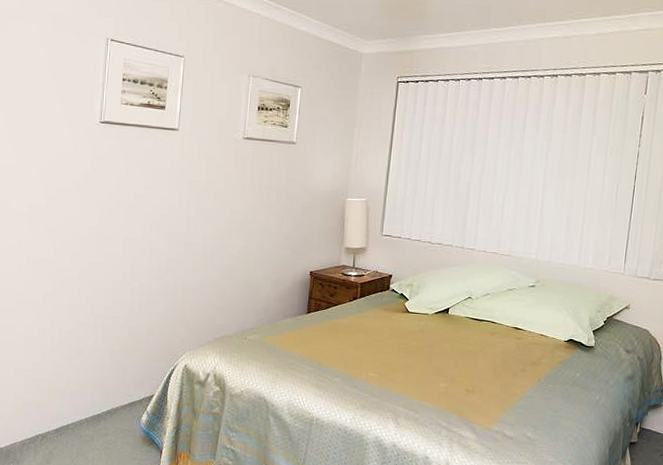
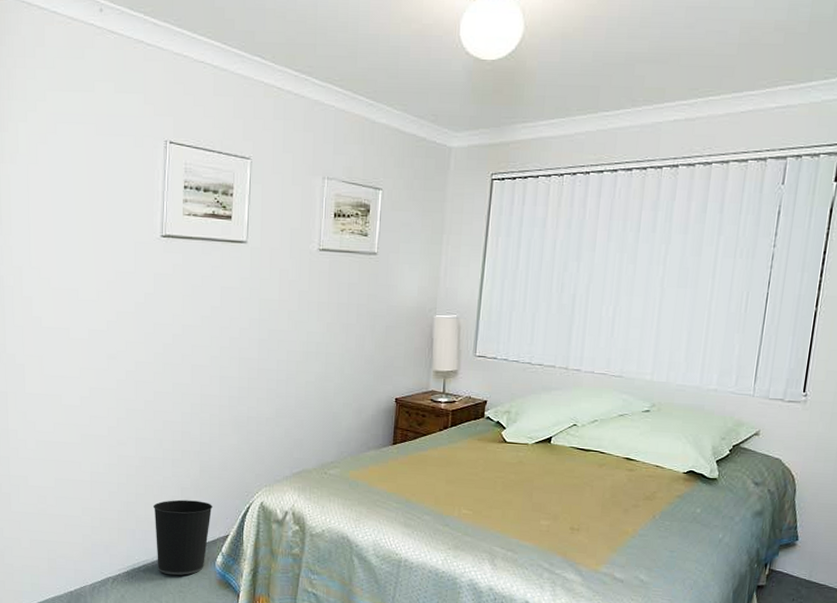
wastebasket: none [83,362,140,433] -> present [152,499,213,575]

